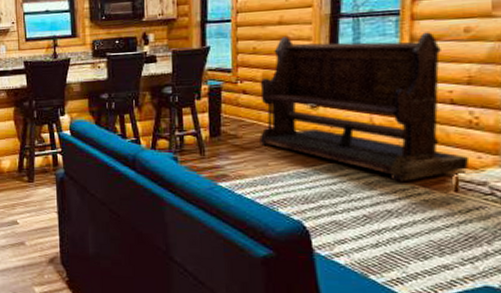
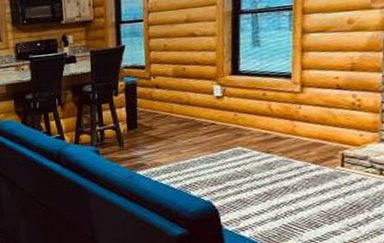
bench: present [259,32,470,183] -> none [171,24,353,161]

